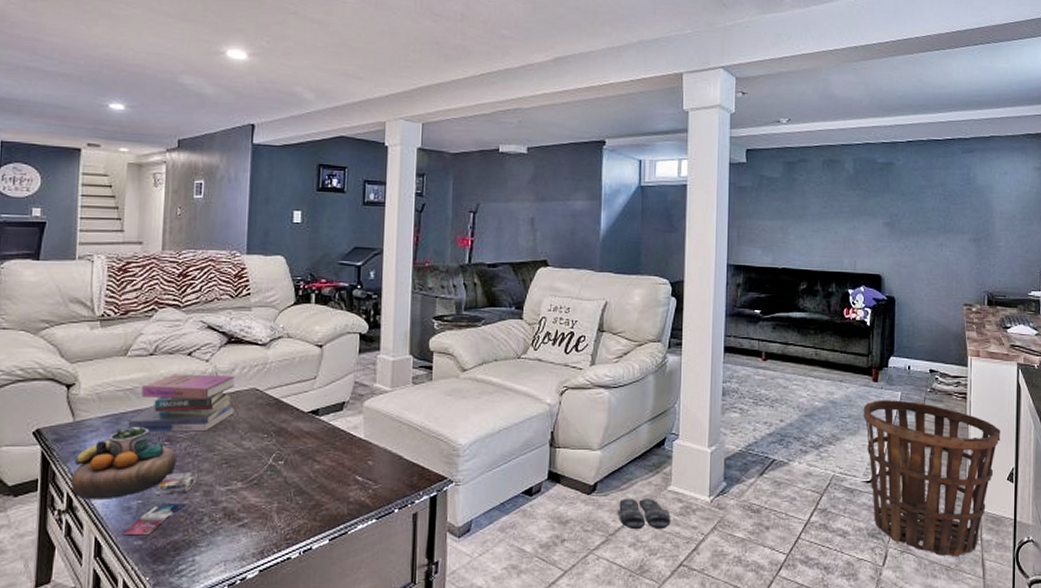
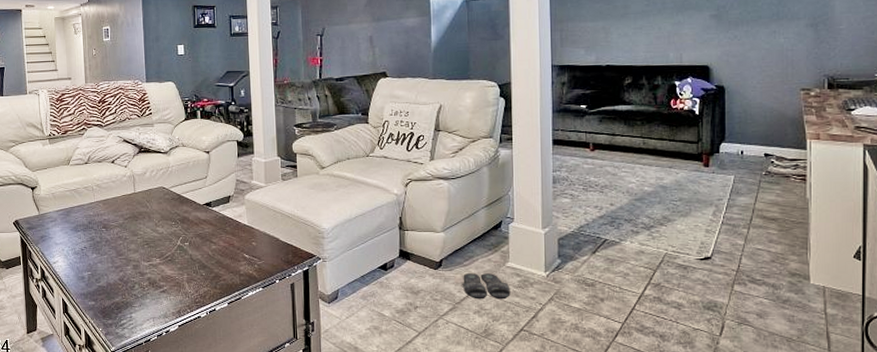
decorative bowl: present [70,426,176,500] -> none [41,217,112,271]
magazine: present [124,472,197,536] -> none [81,251,128,298]
books: present [128,374,235,432] -> none [75,177,149,221]
basket: present [863,400,1000,556] -> none [694,183,845,328]

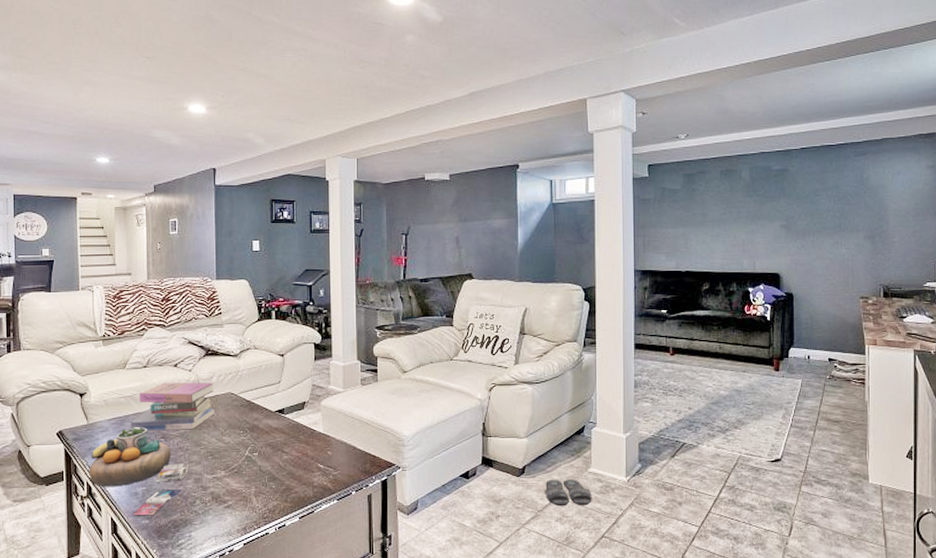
decorative bowl: none [41,217,112,271] -> present [89,426,171,487]
books: none [75,177,149,221] -> present [130,382,215,431]
magazine: none [81,251,128,298] -> present [133,463,189,516]

